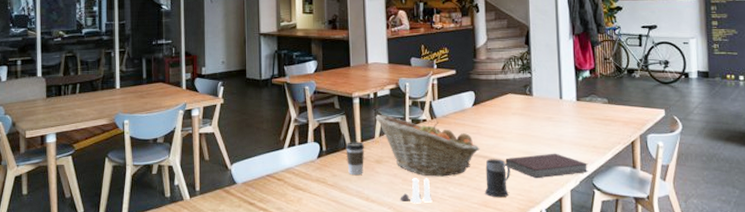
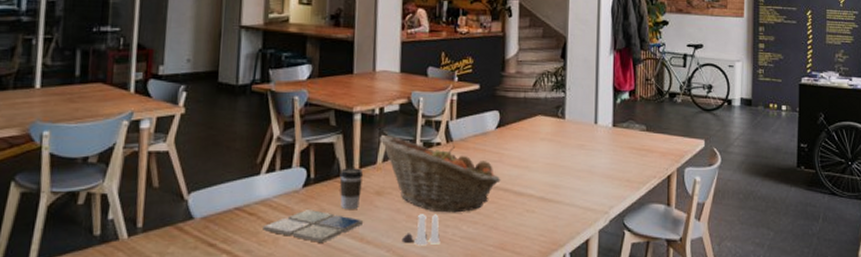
drink coaster: none [289,176,367,201] -> present [263,210,363,242]
mug: present [485,159,510,198] -> none [503,192,534,239]
notebook: present [505,153,589,179] -> none [528,186,620,217]

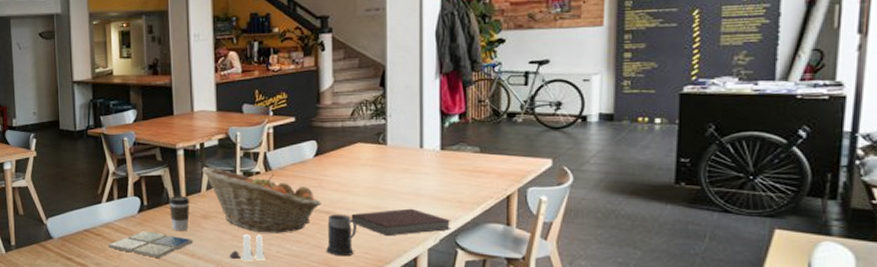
mug: none [503,192,534,239] -> present [326,215,357,256]
notebook: none [528,186,620,217] -> present [351,208,451,237]

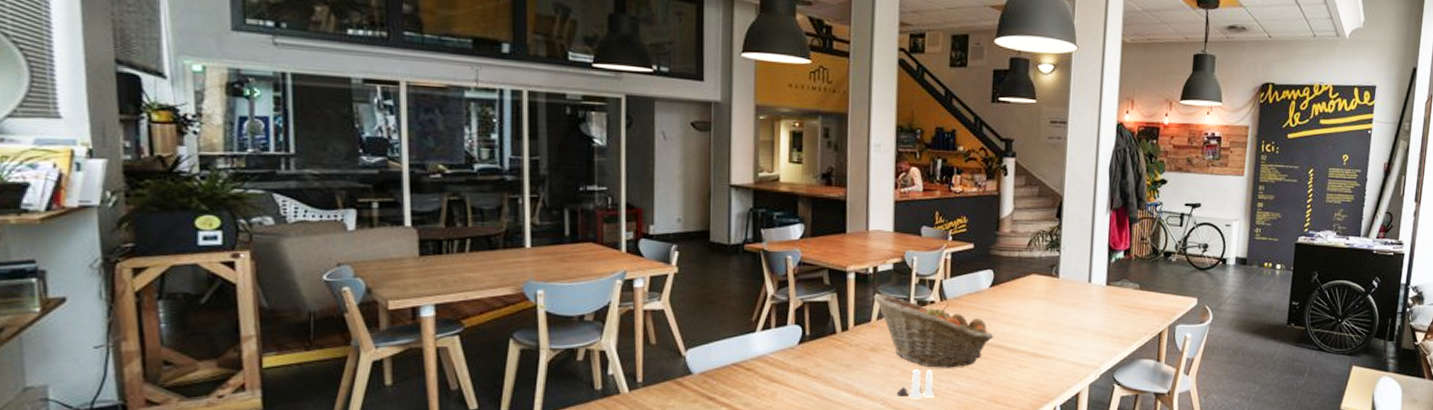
drink coaster: present [108,231,193,258] -> none [760,365,858,396]
coffee cup: present [169,196,190,231] -> none [834,325,859,366]
mug: present [326,215,357,256] -> none [995,349,1026,393]
notebook: present [351,208,451,237] -> none [1021,343,1111,372]

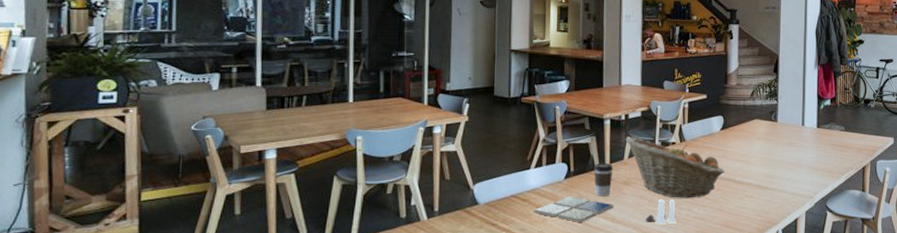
drink coaster: none [760,365,858,396] -> present [534,197,613,222]
coffee cup: none [834,325,859,366] -> present [594,163,614,197]

